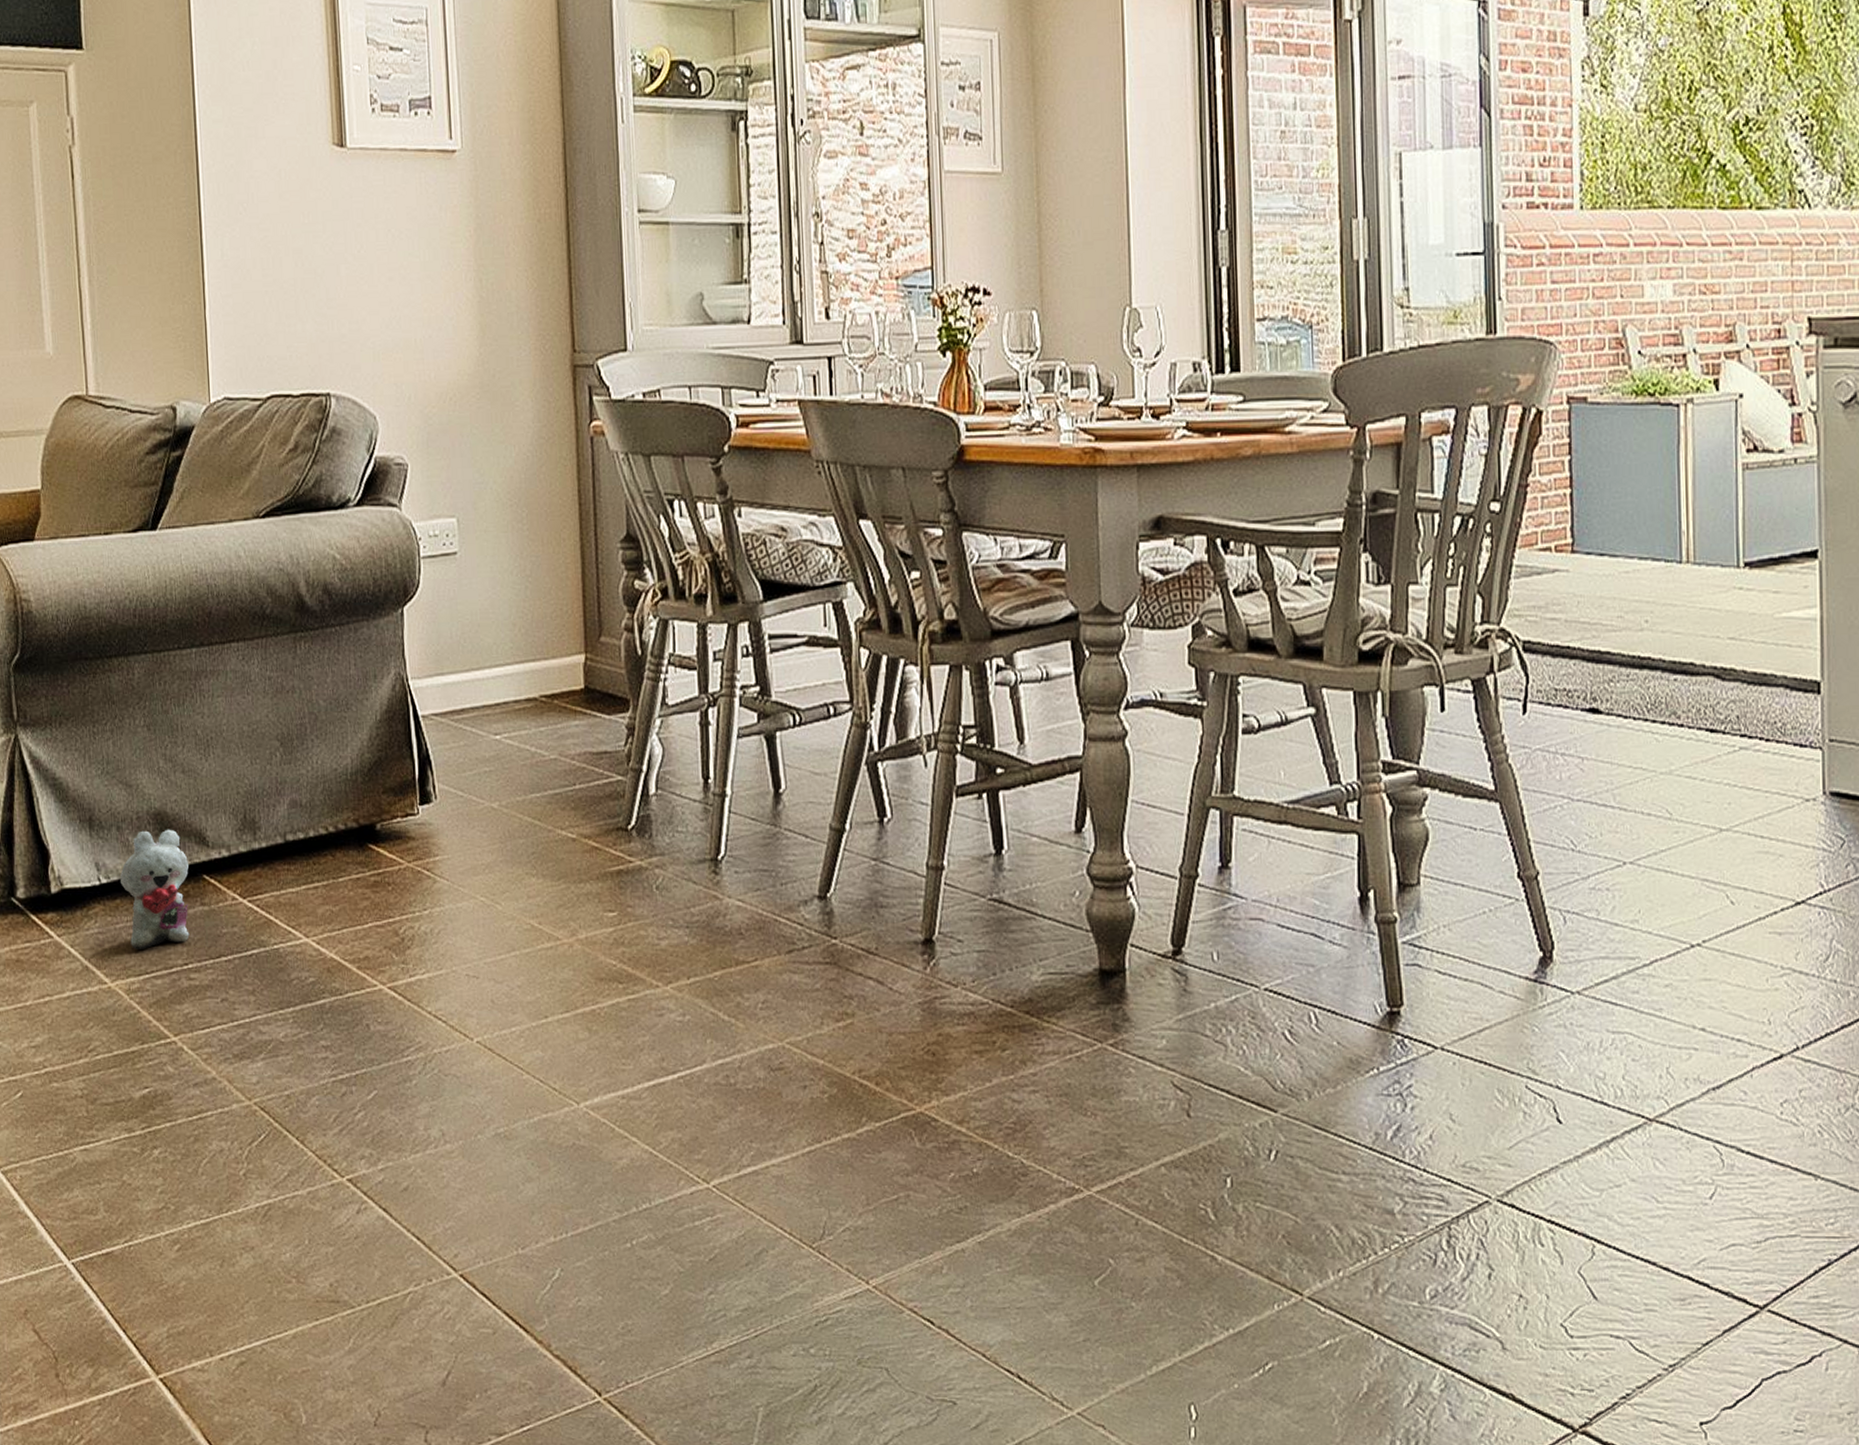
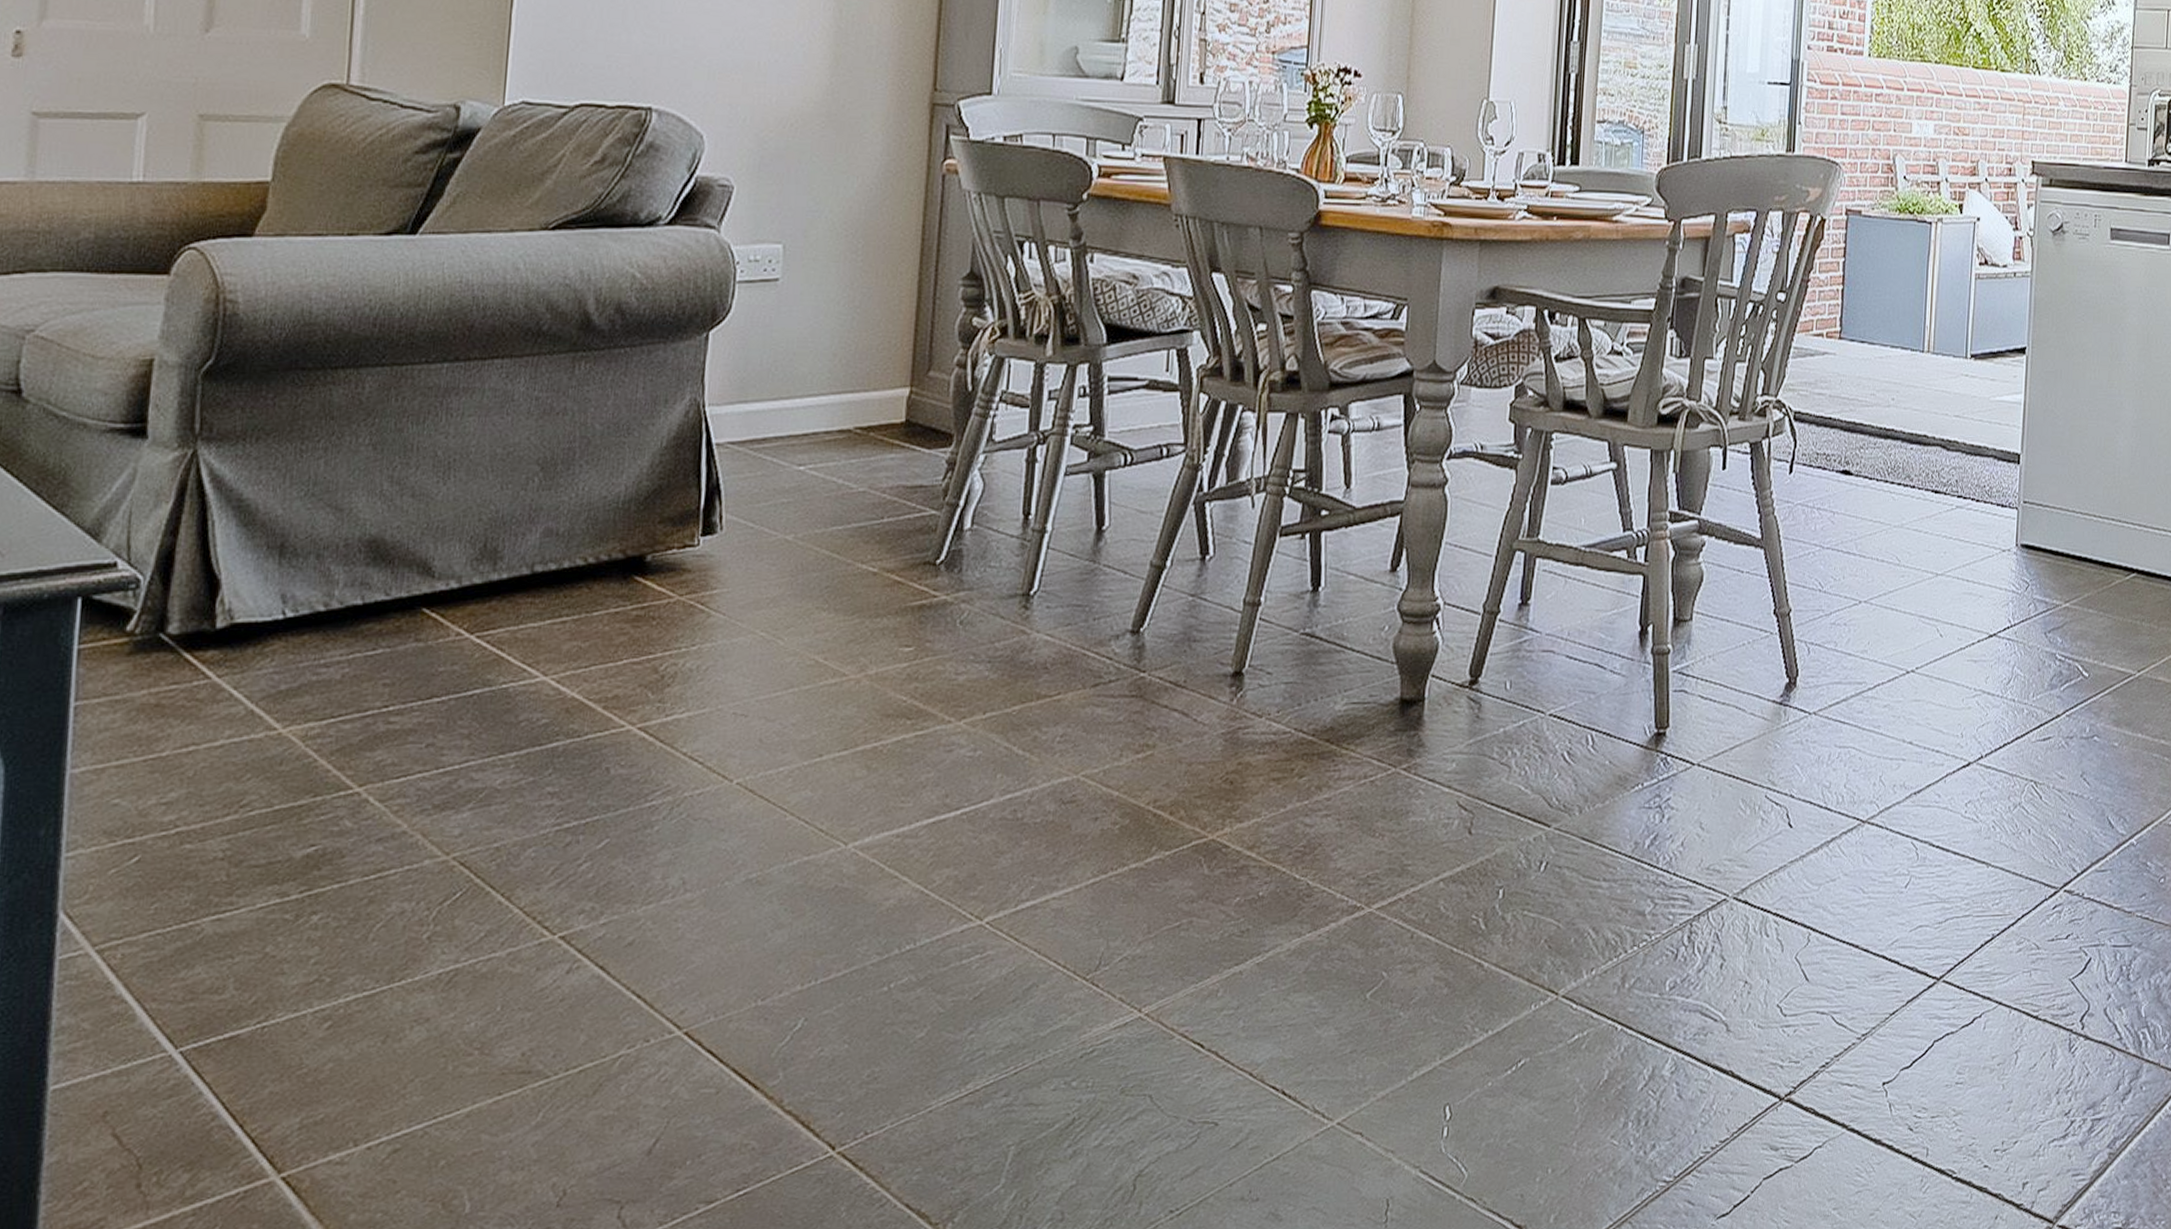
plush toy: present [120,829,190,949] -> none [312,558,405,691]

